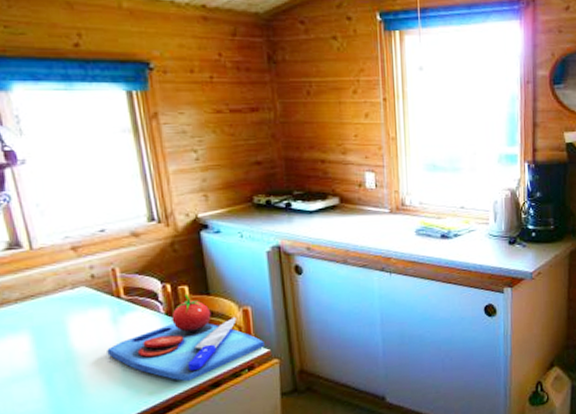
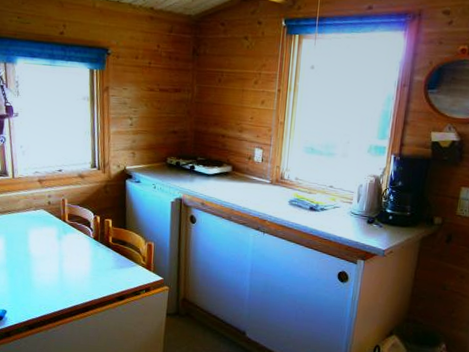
chopping board: present [107,295,264,382] -> none [51,226,160,292]

